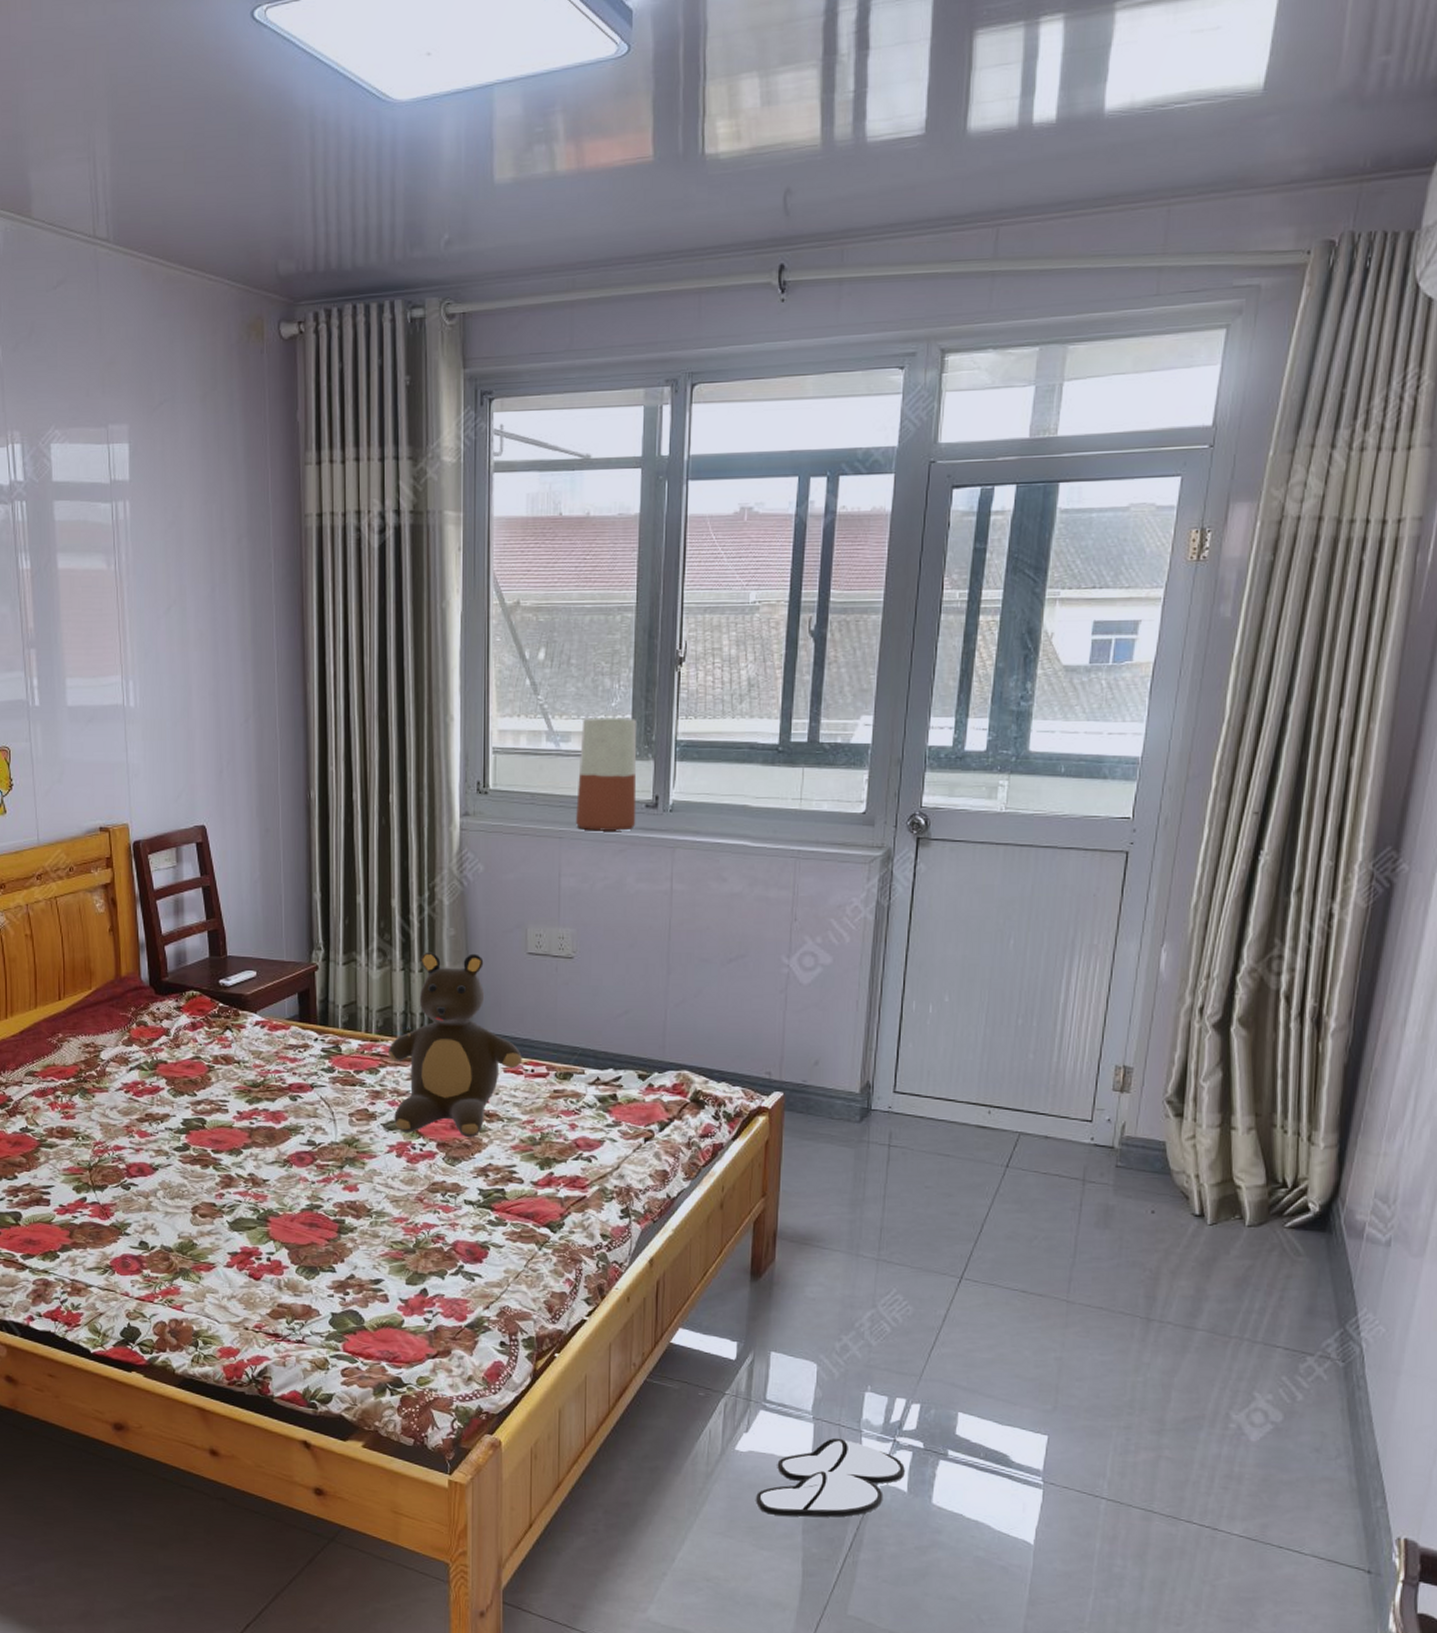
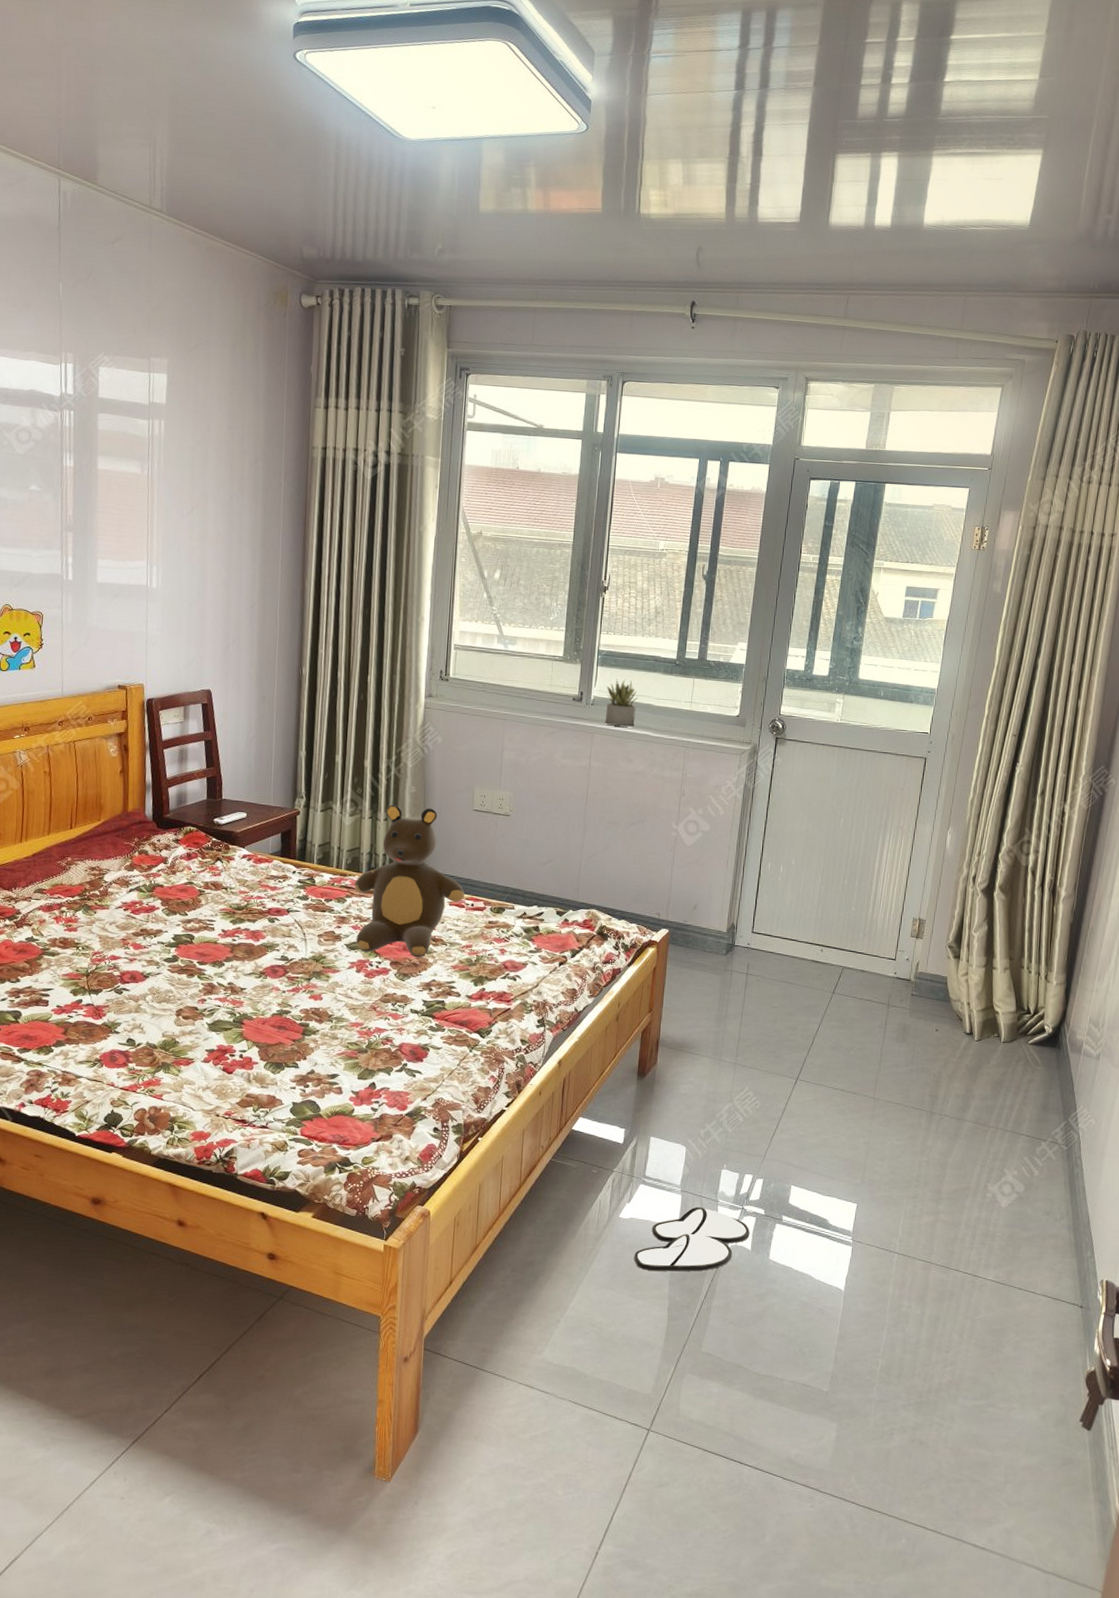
vase: present [576,717,637,831] -> none [518,627,569,718]
succulent plant: none [688,776,731,837] -> present [604,679,639,727]

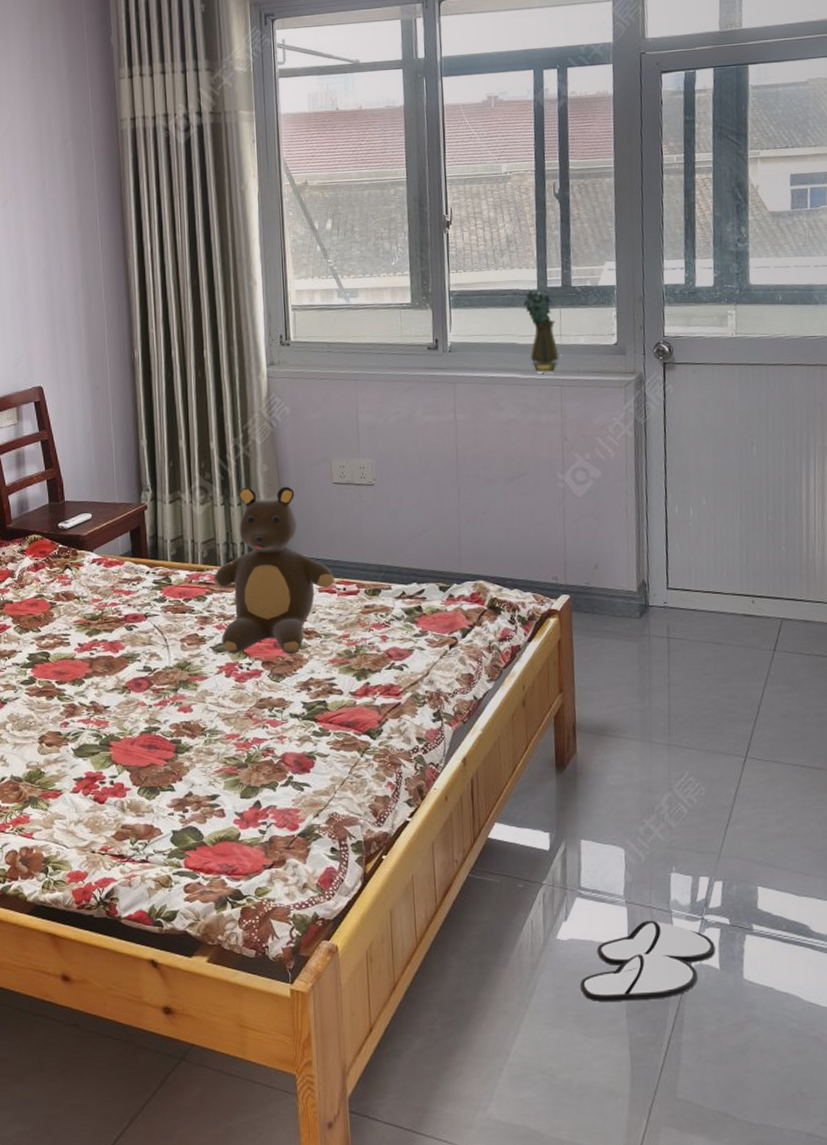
succulent plant: present [604,679,639,727] -> none [463,319,500,372]
vase: none [662,657,688,734] -> present [523,288,559,372]

